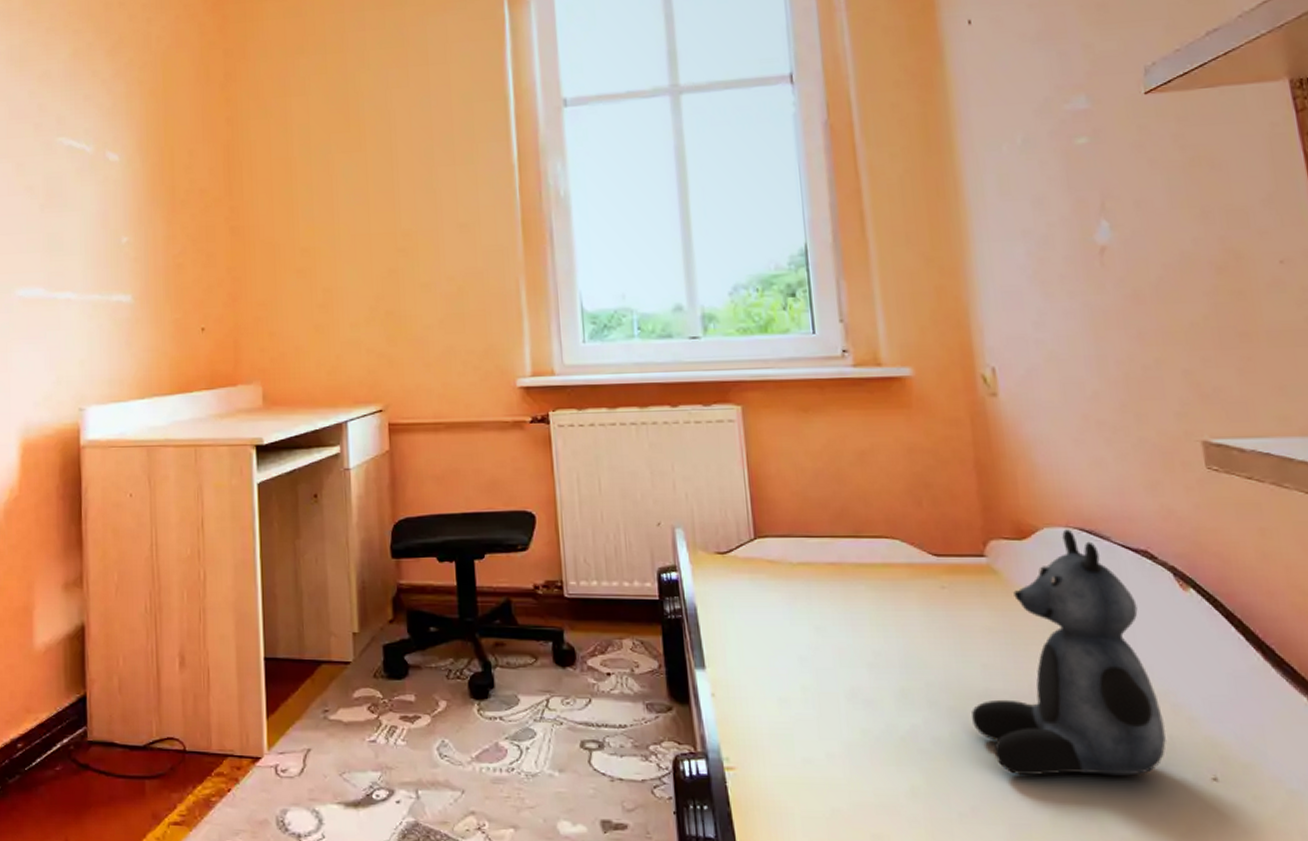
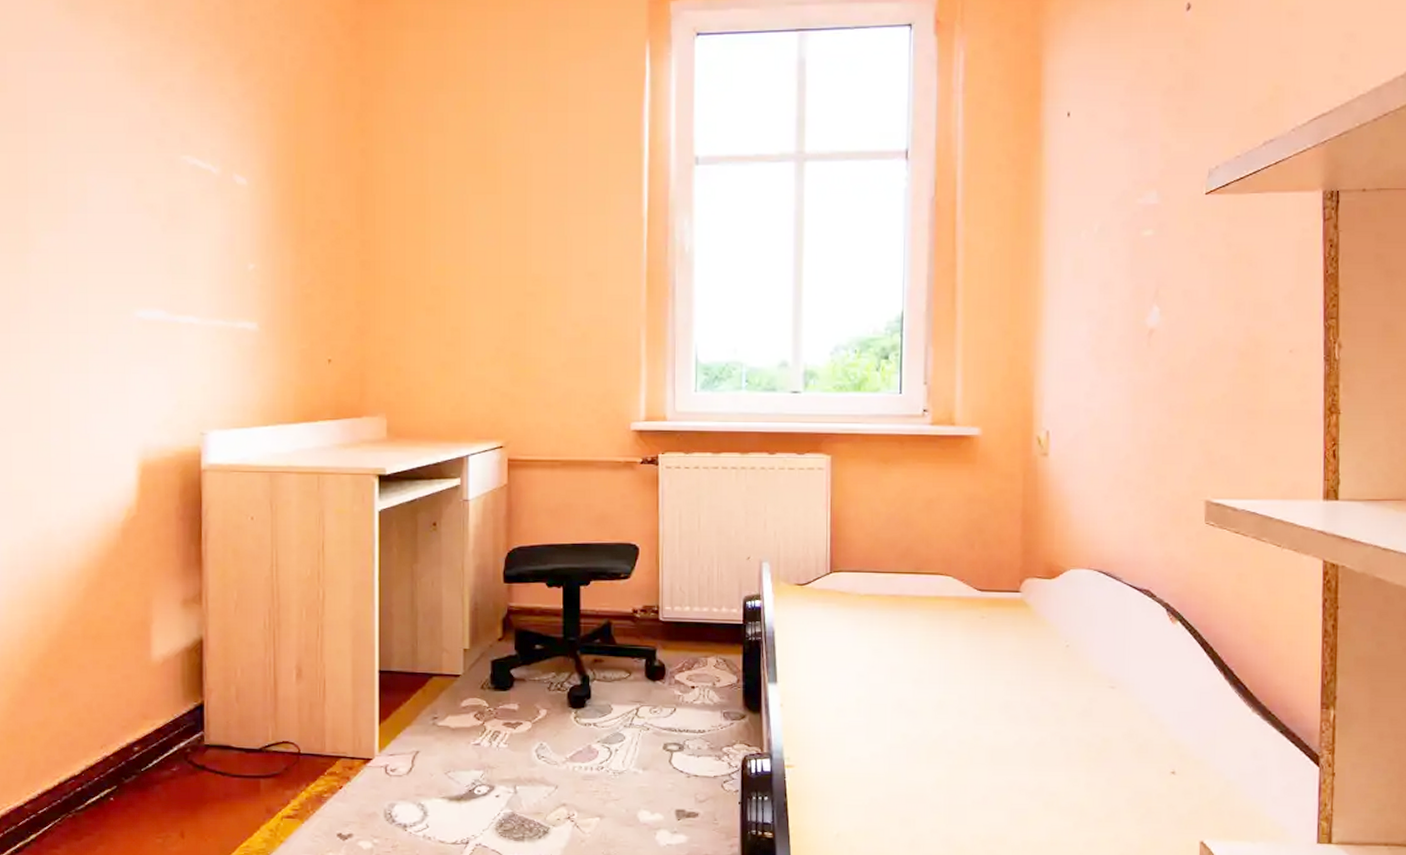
teddy bear: present [971,529,1166,776] -> none [992,571,1141,771]

